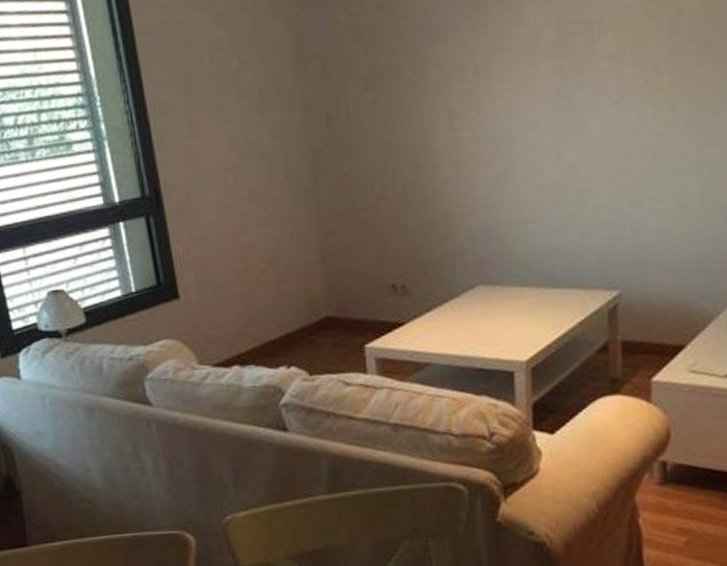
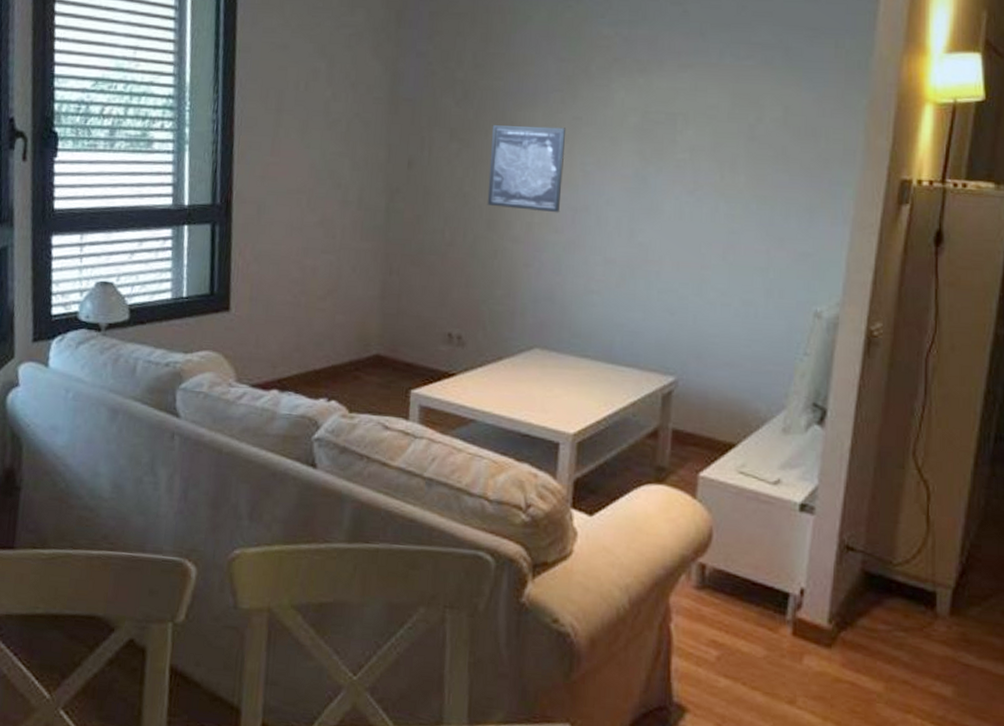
wall art: none [405,57,485,151] -> present [487,125,567,213]

